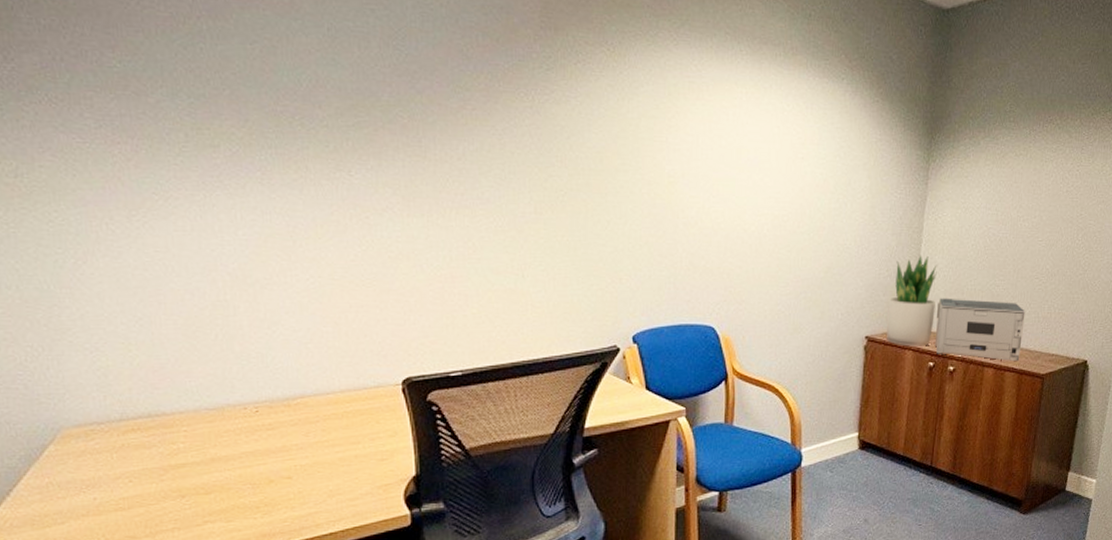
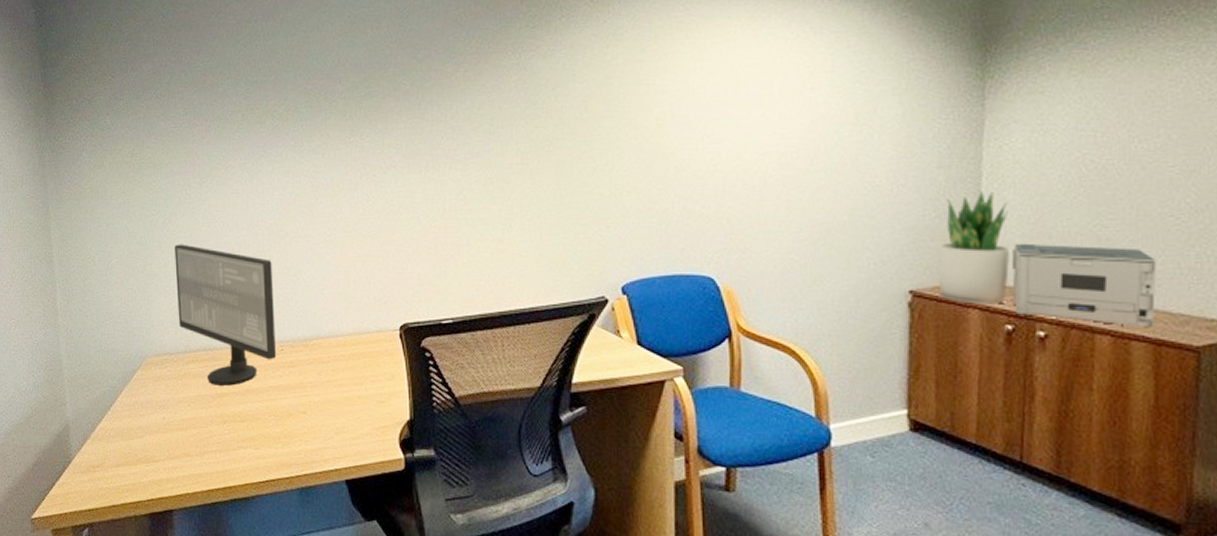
computer monitor: none [95,291,250,456] -> present [175,244,277,386]

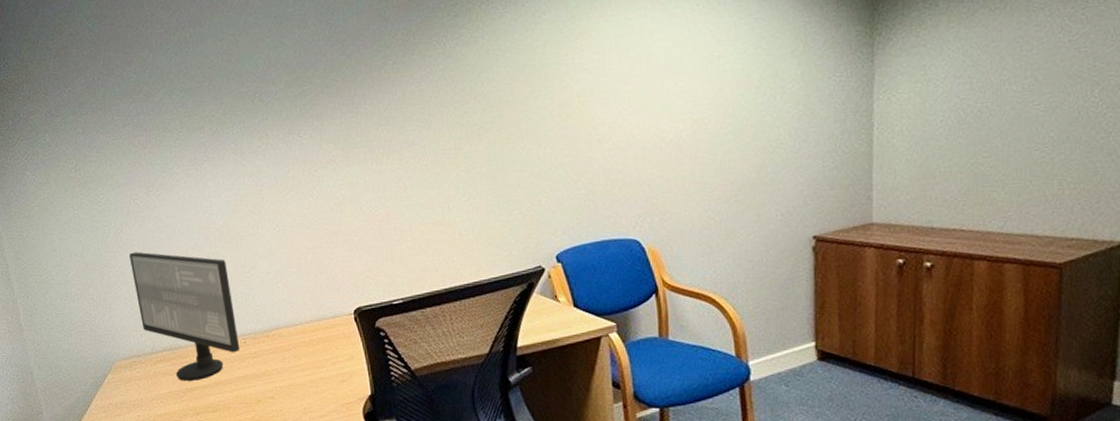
planter: present [937,191,1009,304] -> none [837,140,899,244]
printer: present [1011,243,1157,327] -> none [901,181,1026,251]

